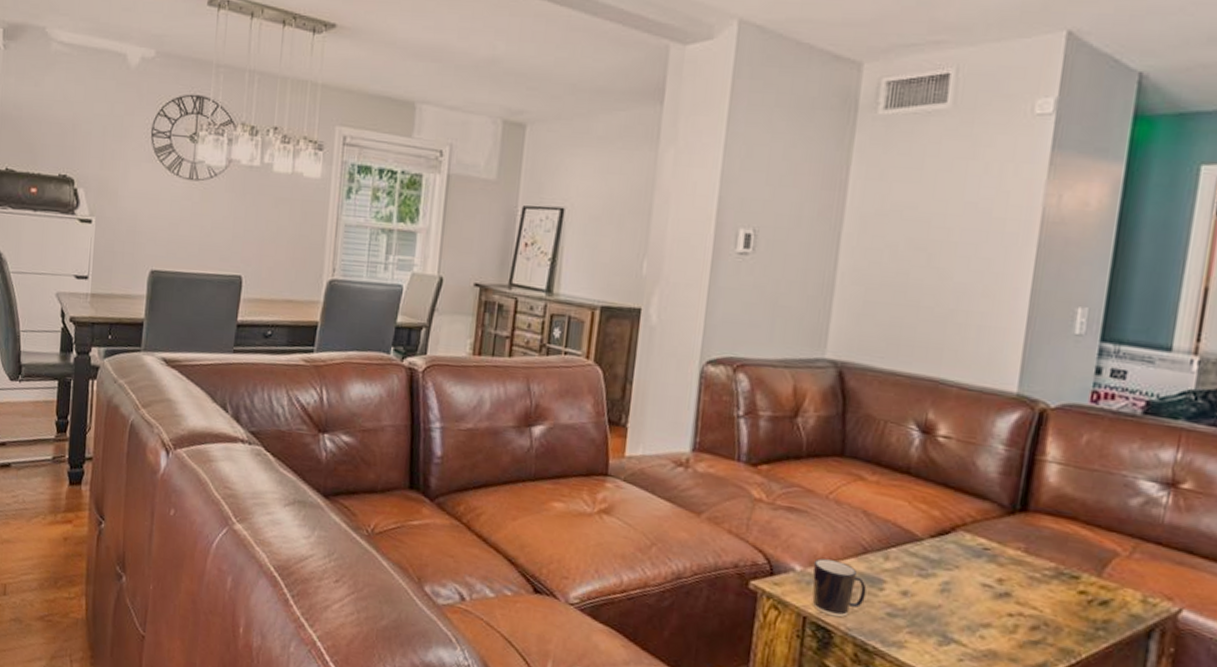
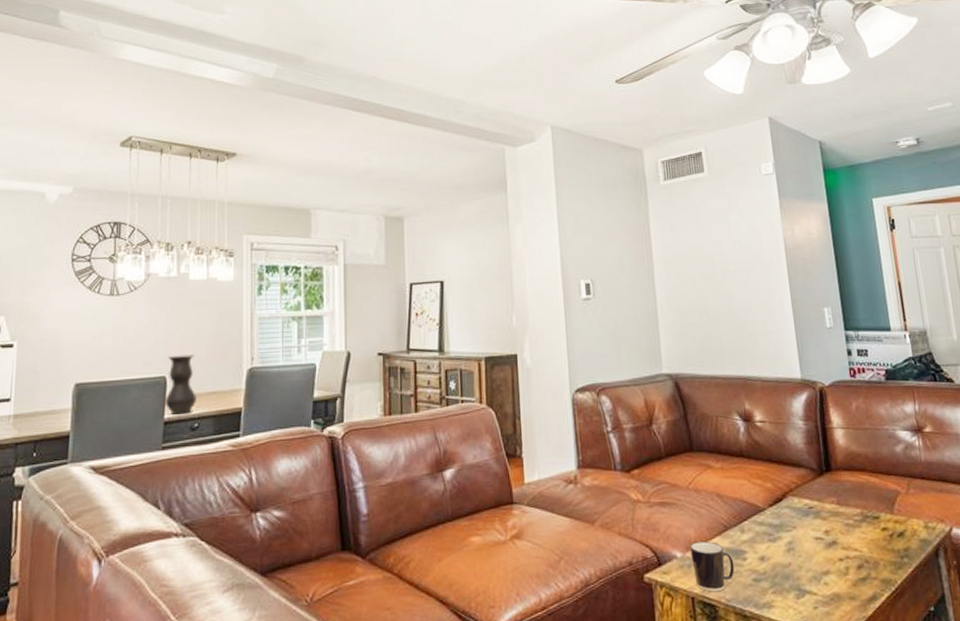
vase: none [239,254,273,319] -> present [164,355,196,414]

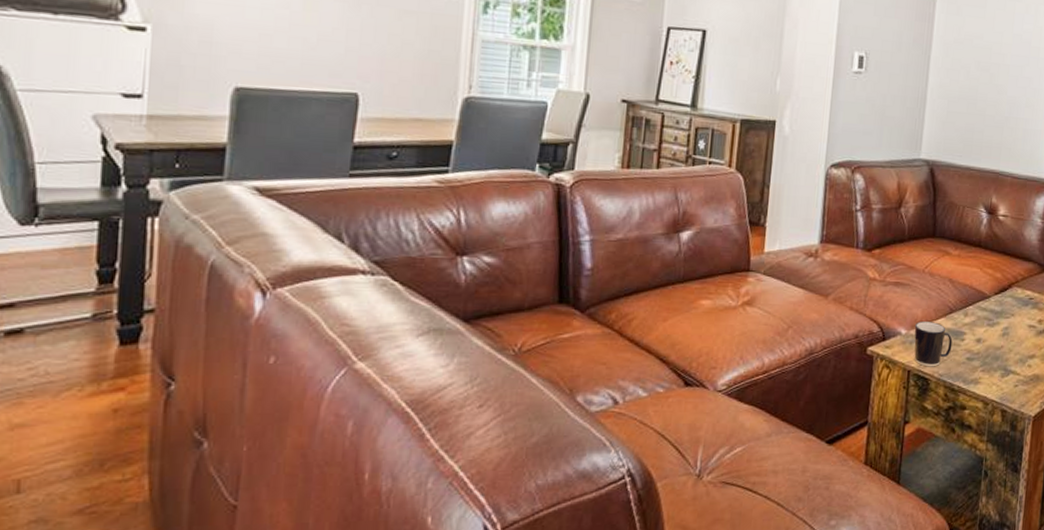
vase: present [164,355,196,414] -> none [355,70,397,140]

